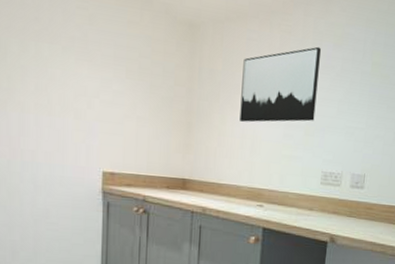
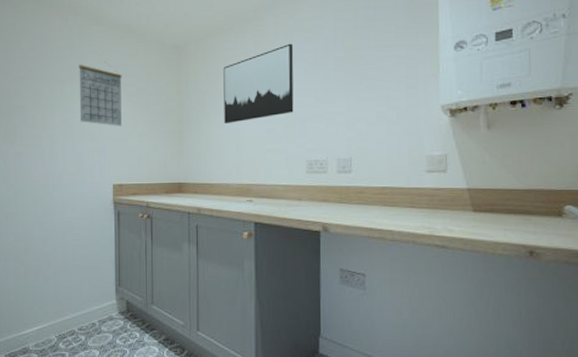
calendar: none [61,21,120,106] -> present [79,61,122,126]

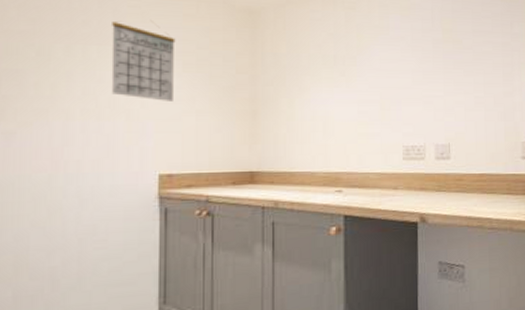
wall art: present [223,43,294,123] -> none [308,19,389,103]

